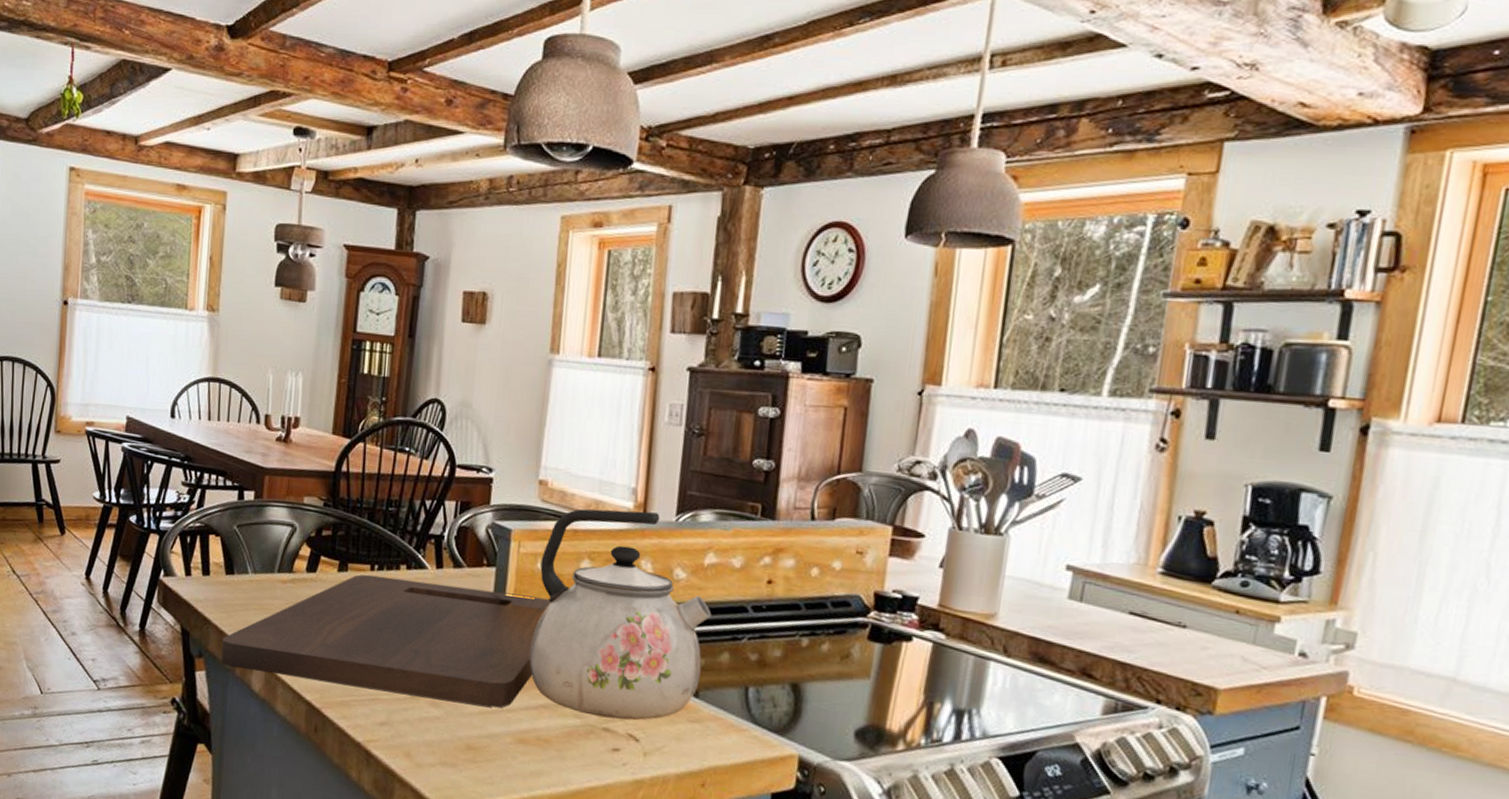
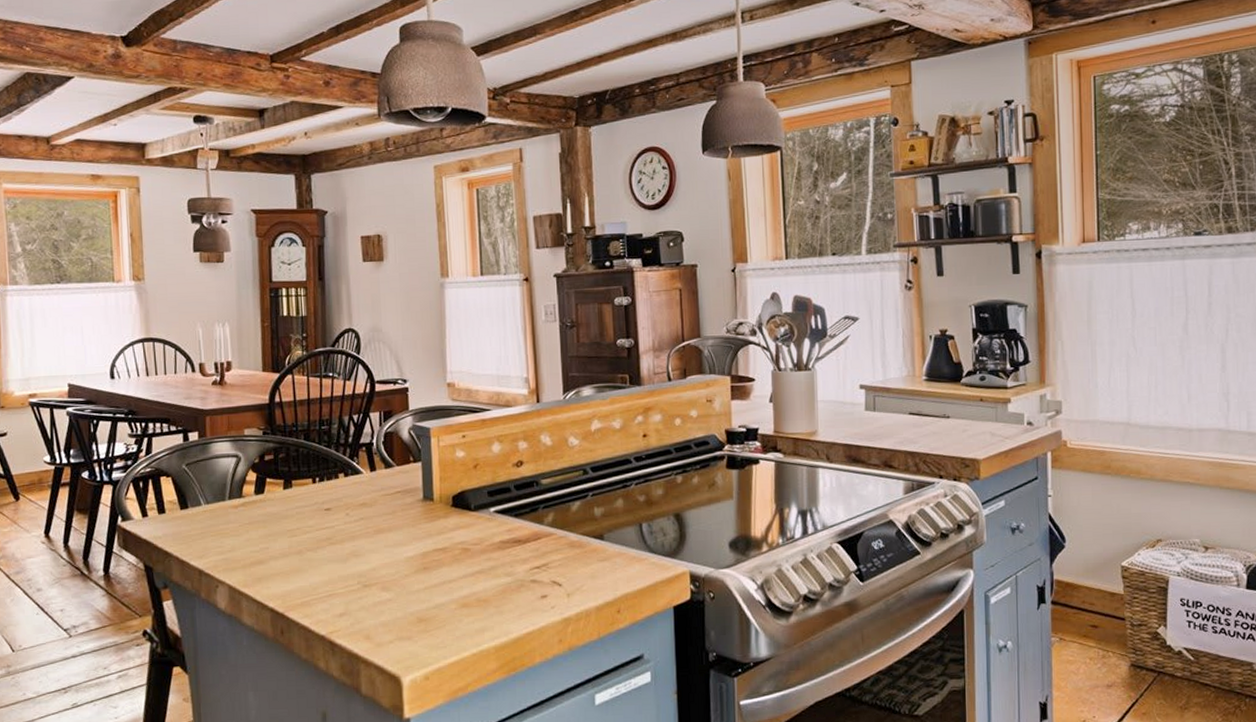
cutting board: present [221,574,551,708] -> none [185,480,472,591]
kettle: present [529,508,712,721] -> none [458,395,604,572]

